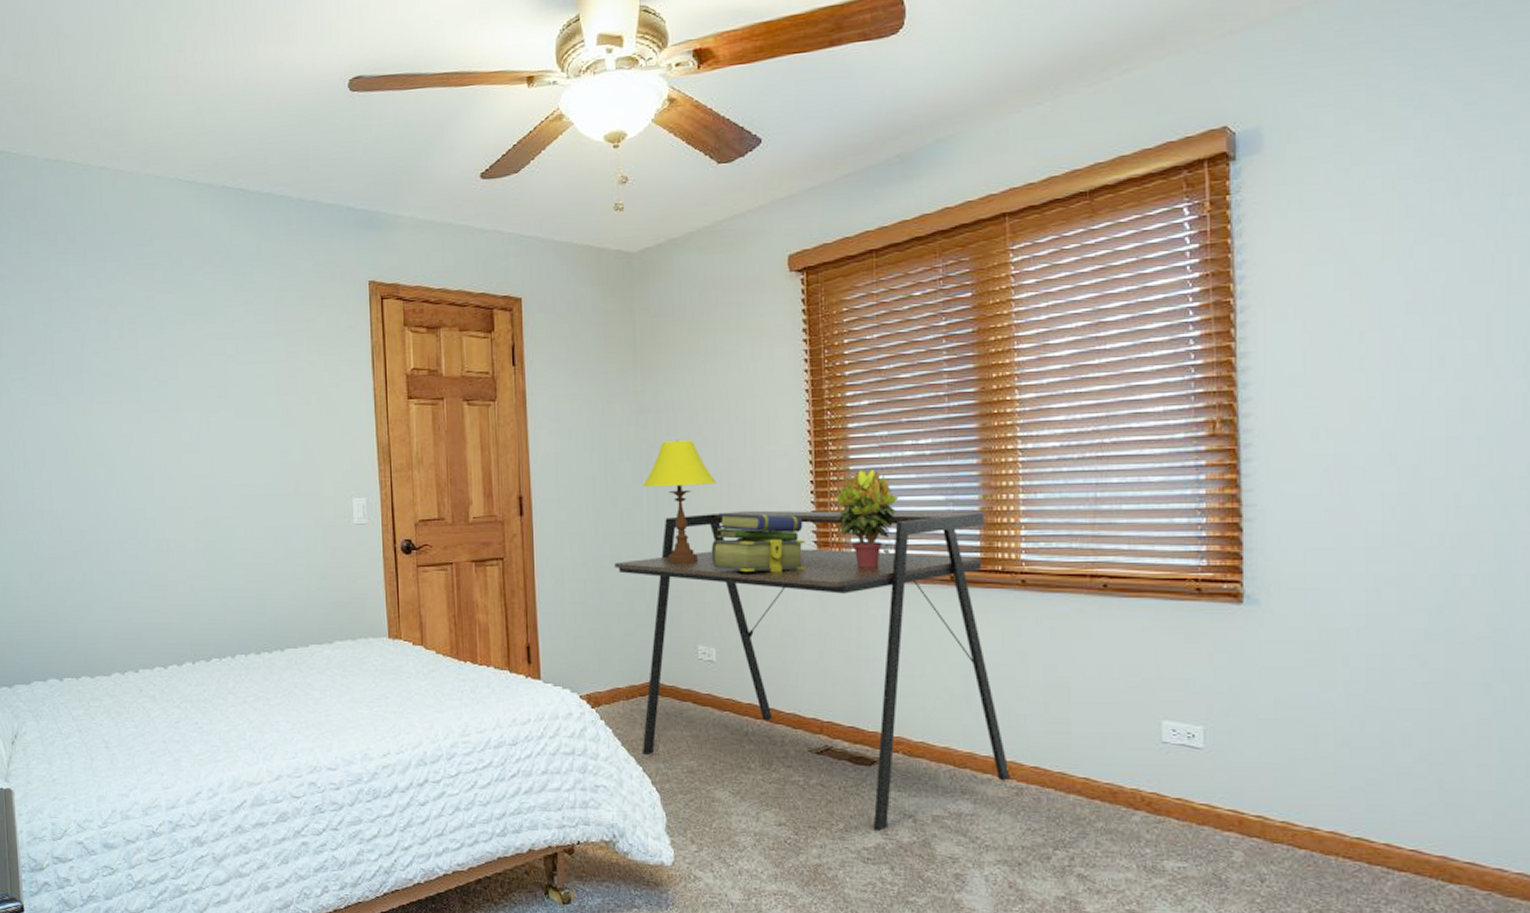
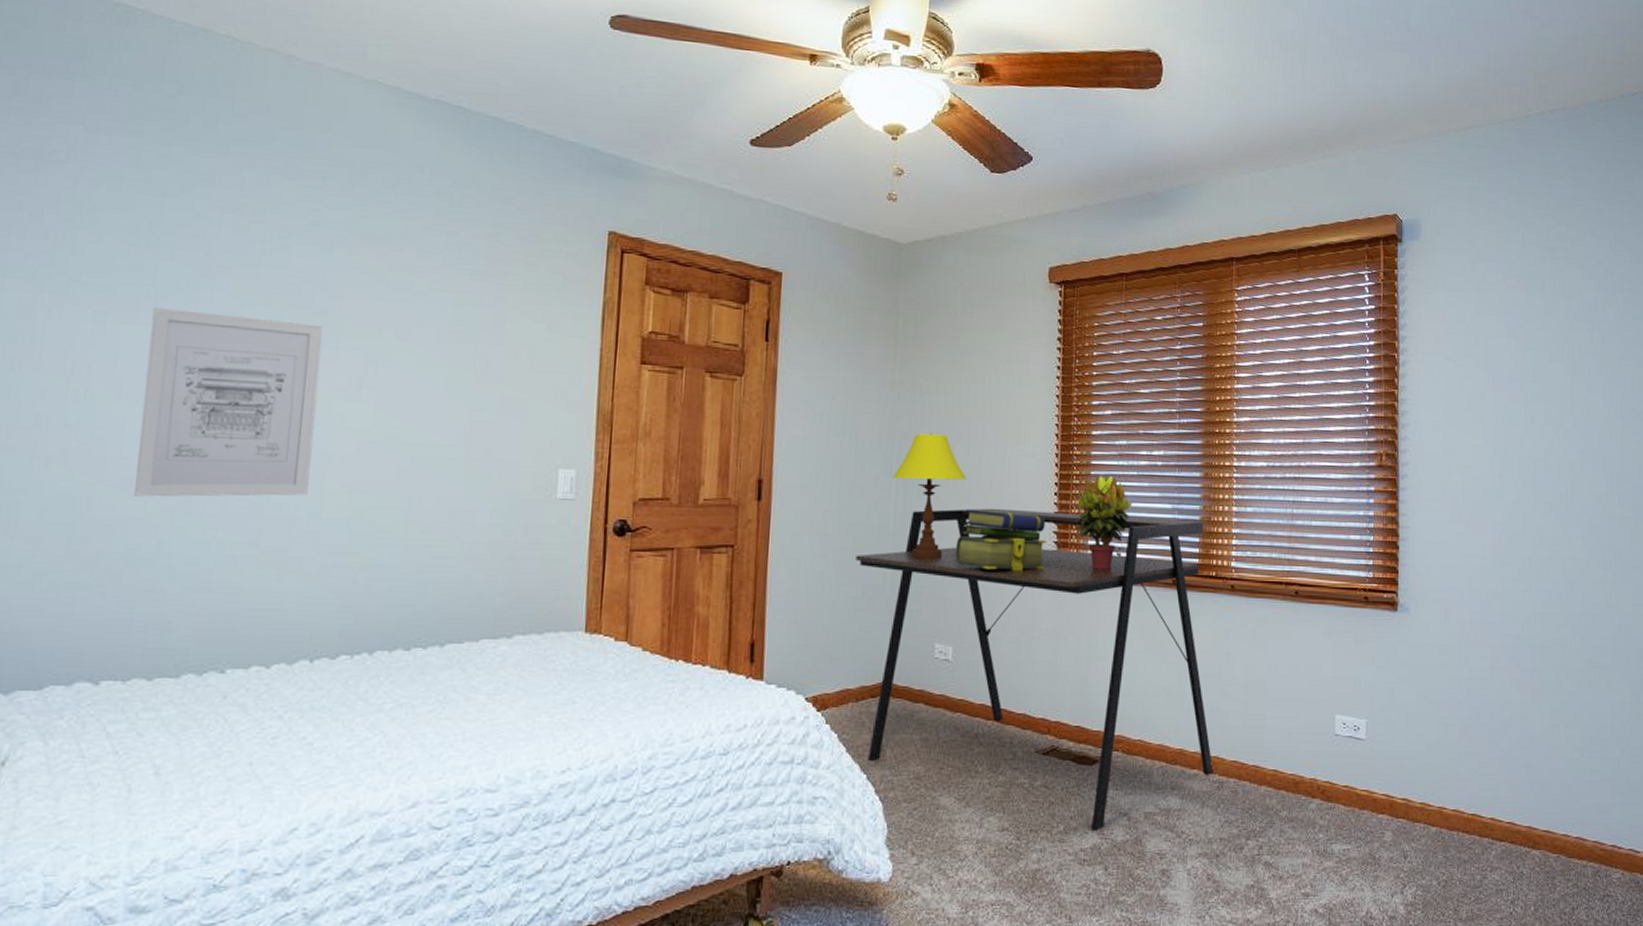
wall art: none [56,391,174,539] -> present [134,307,324,497]

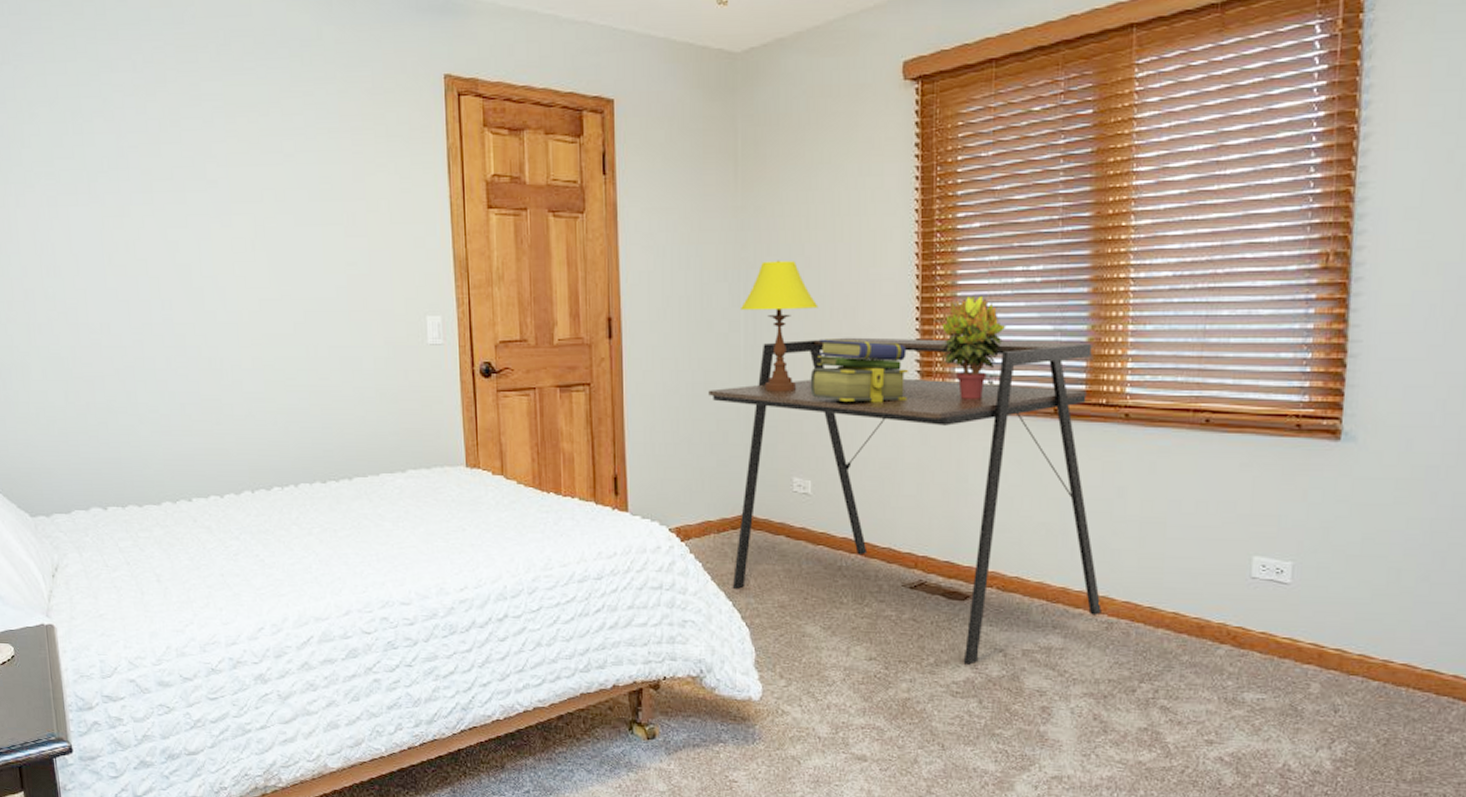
wall art: present [134,307,324,497] -> none [88,189,228,355]

